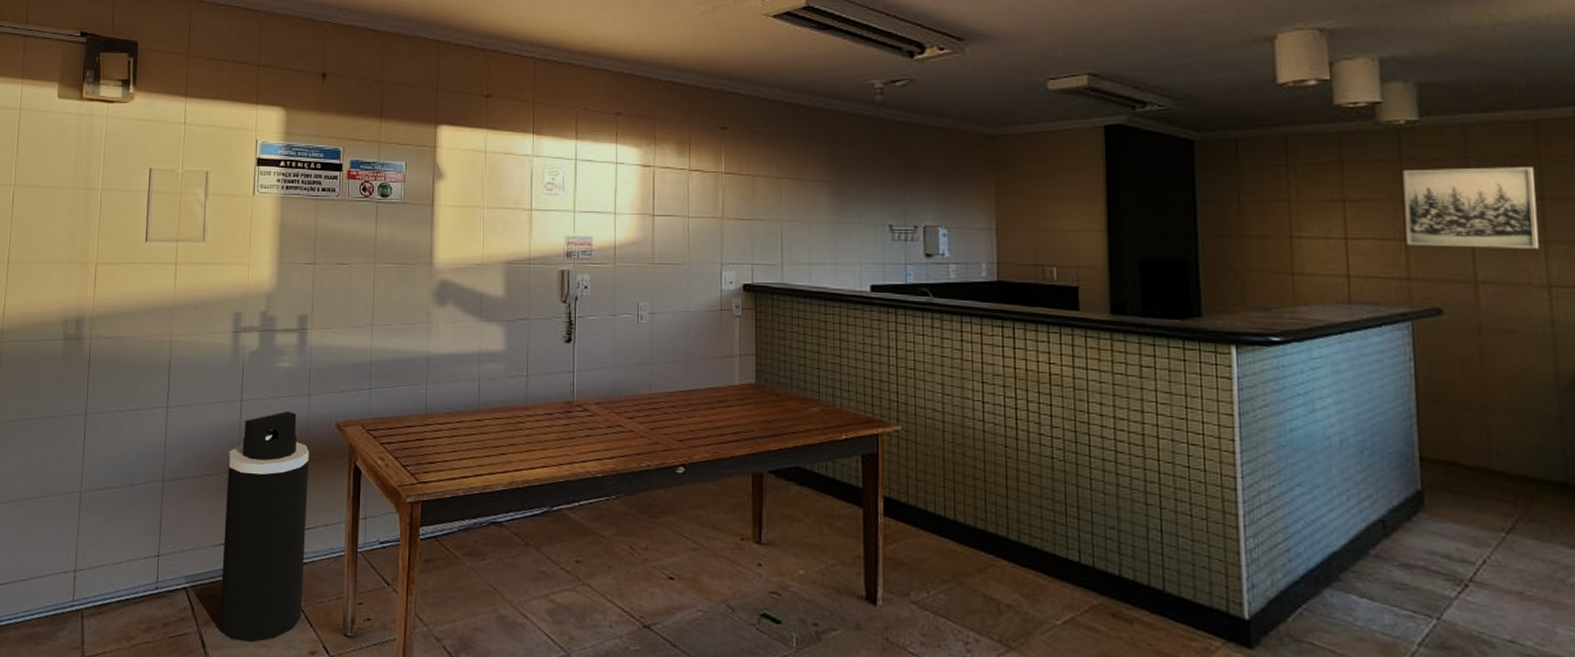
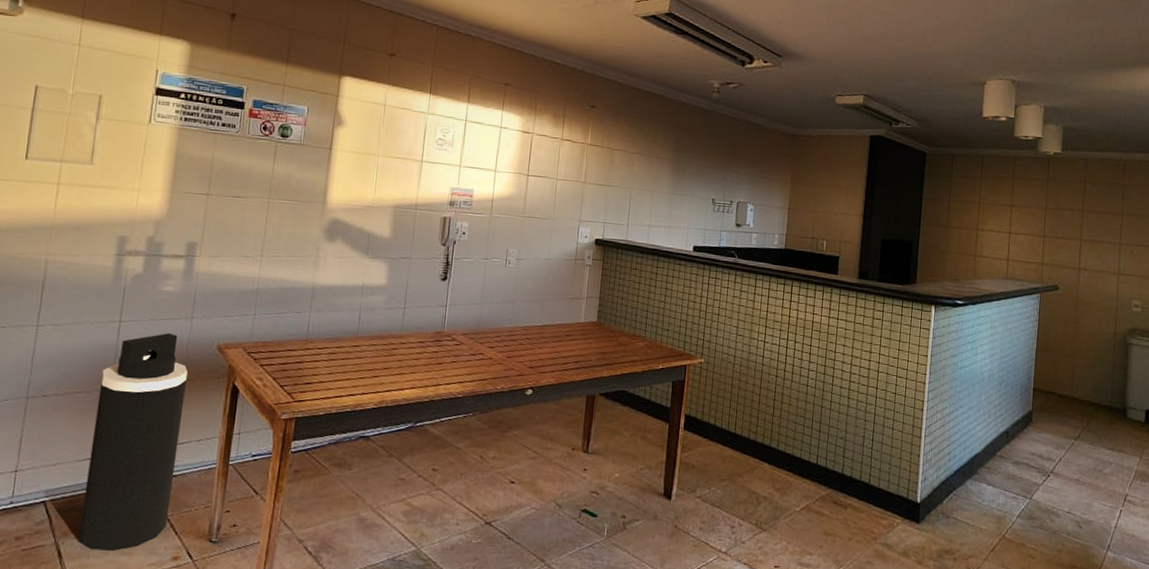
wall art: present [1403,167,1538,249] -> none [1044,187,1120,248]

